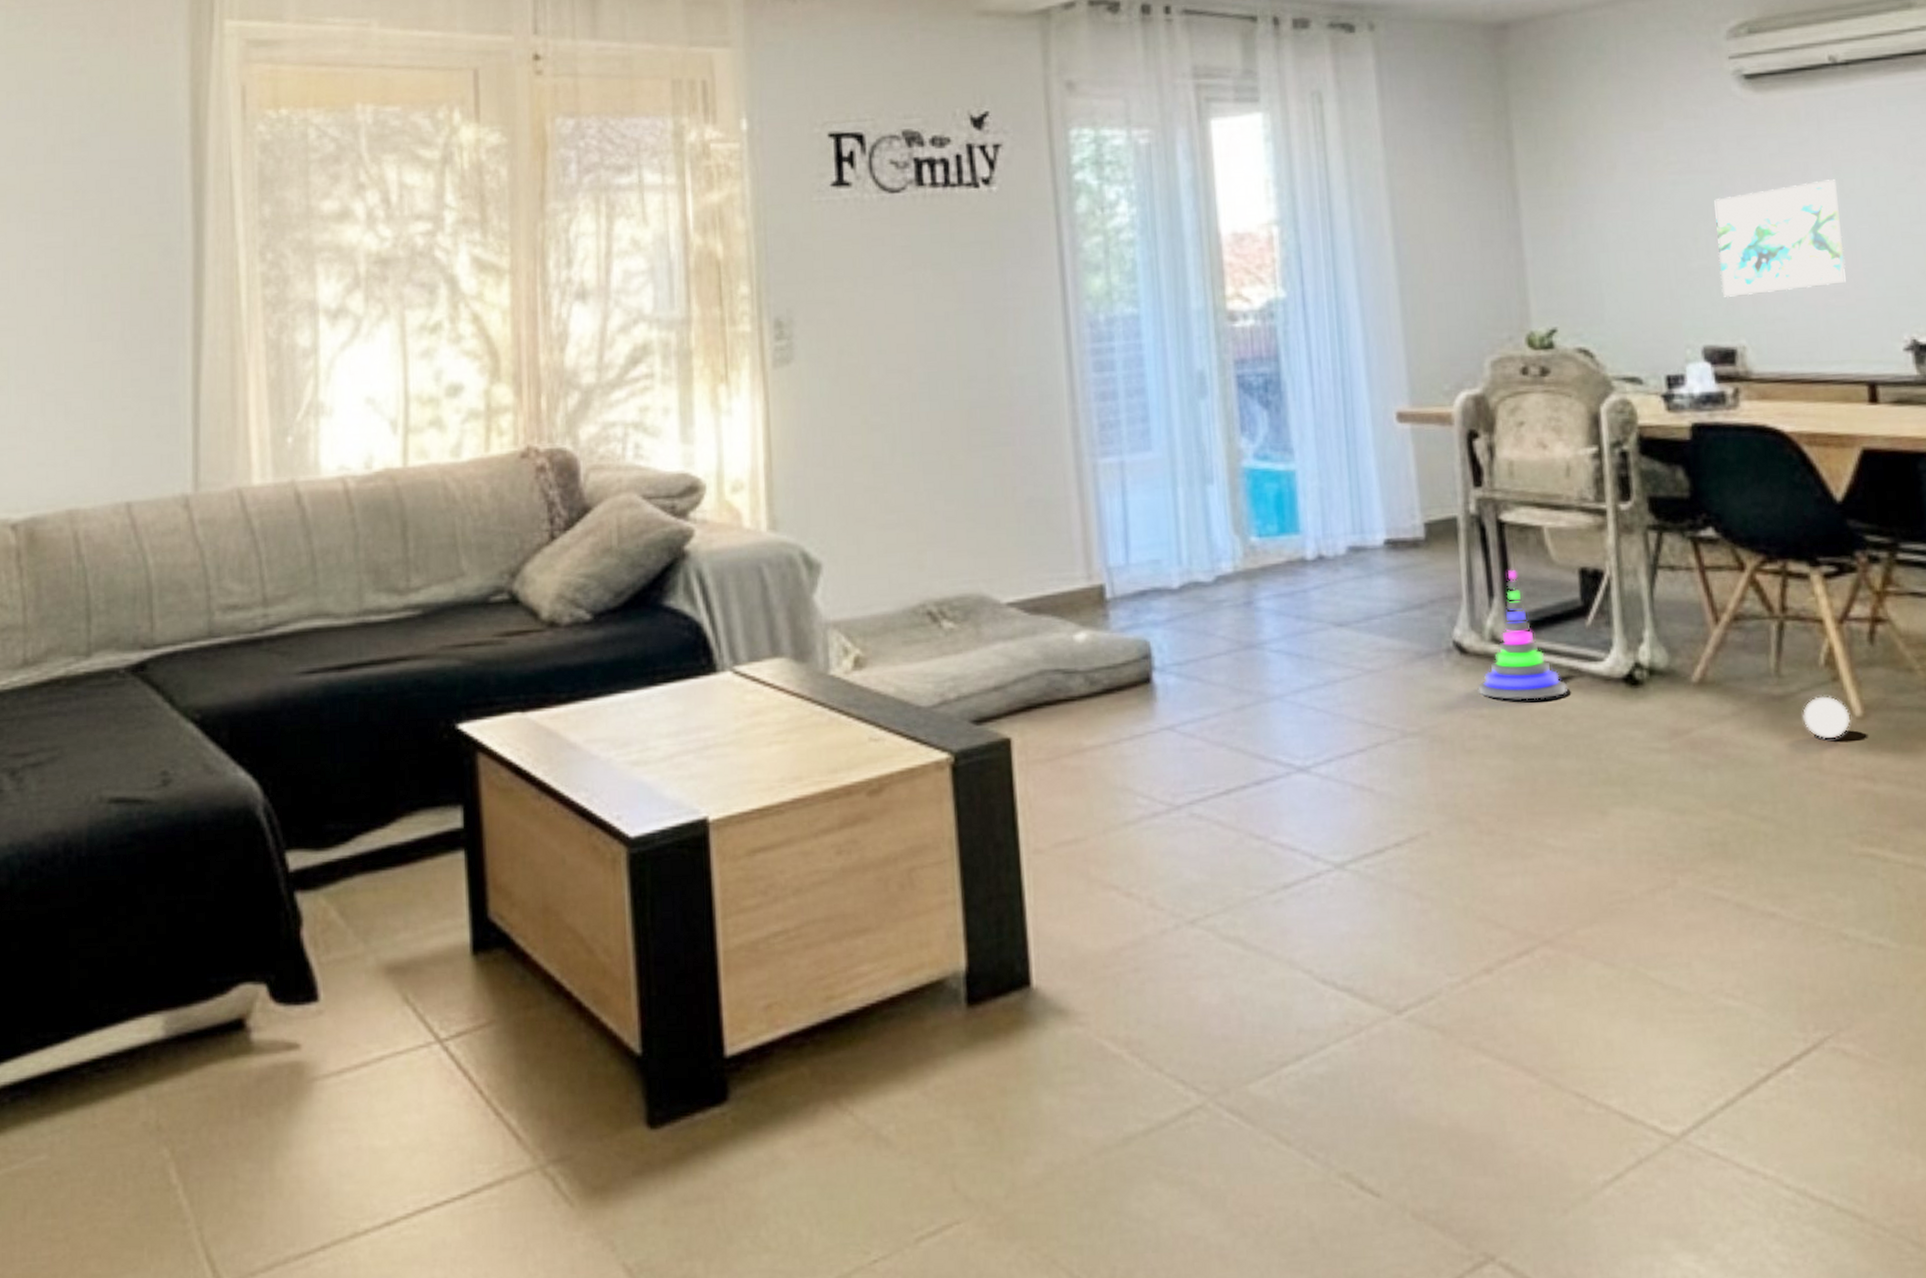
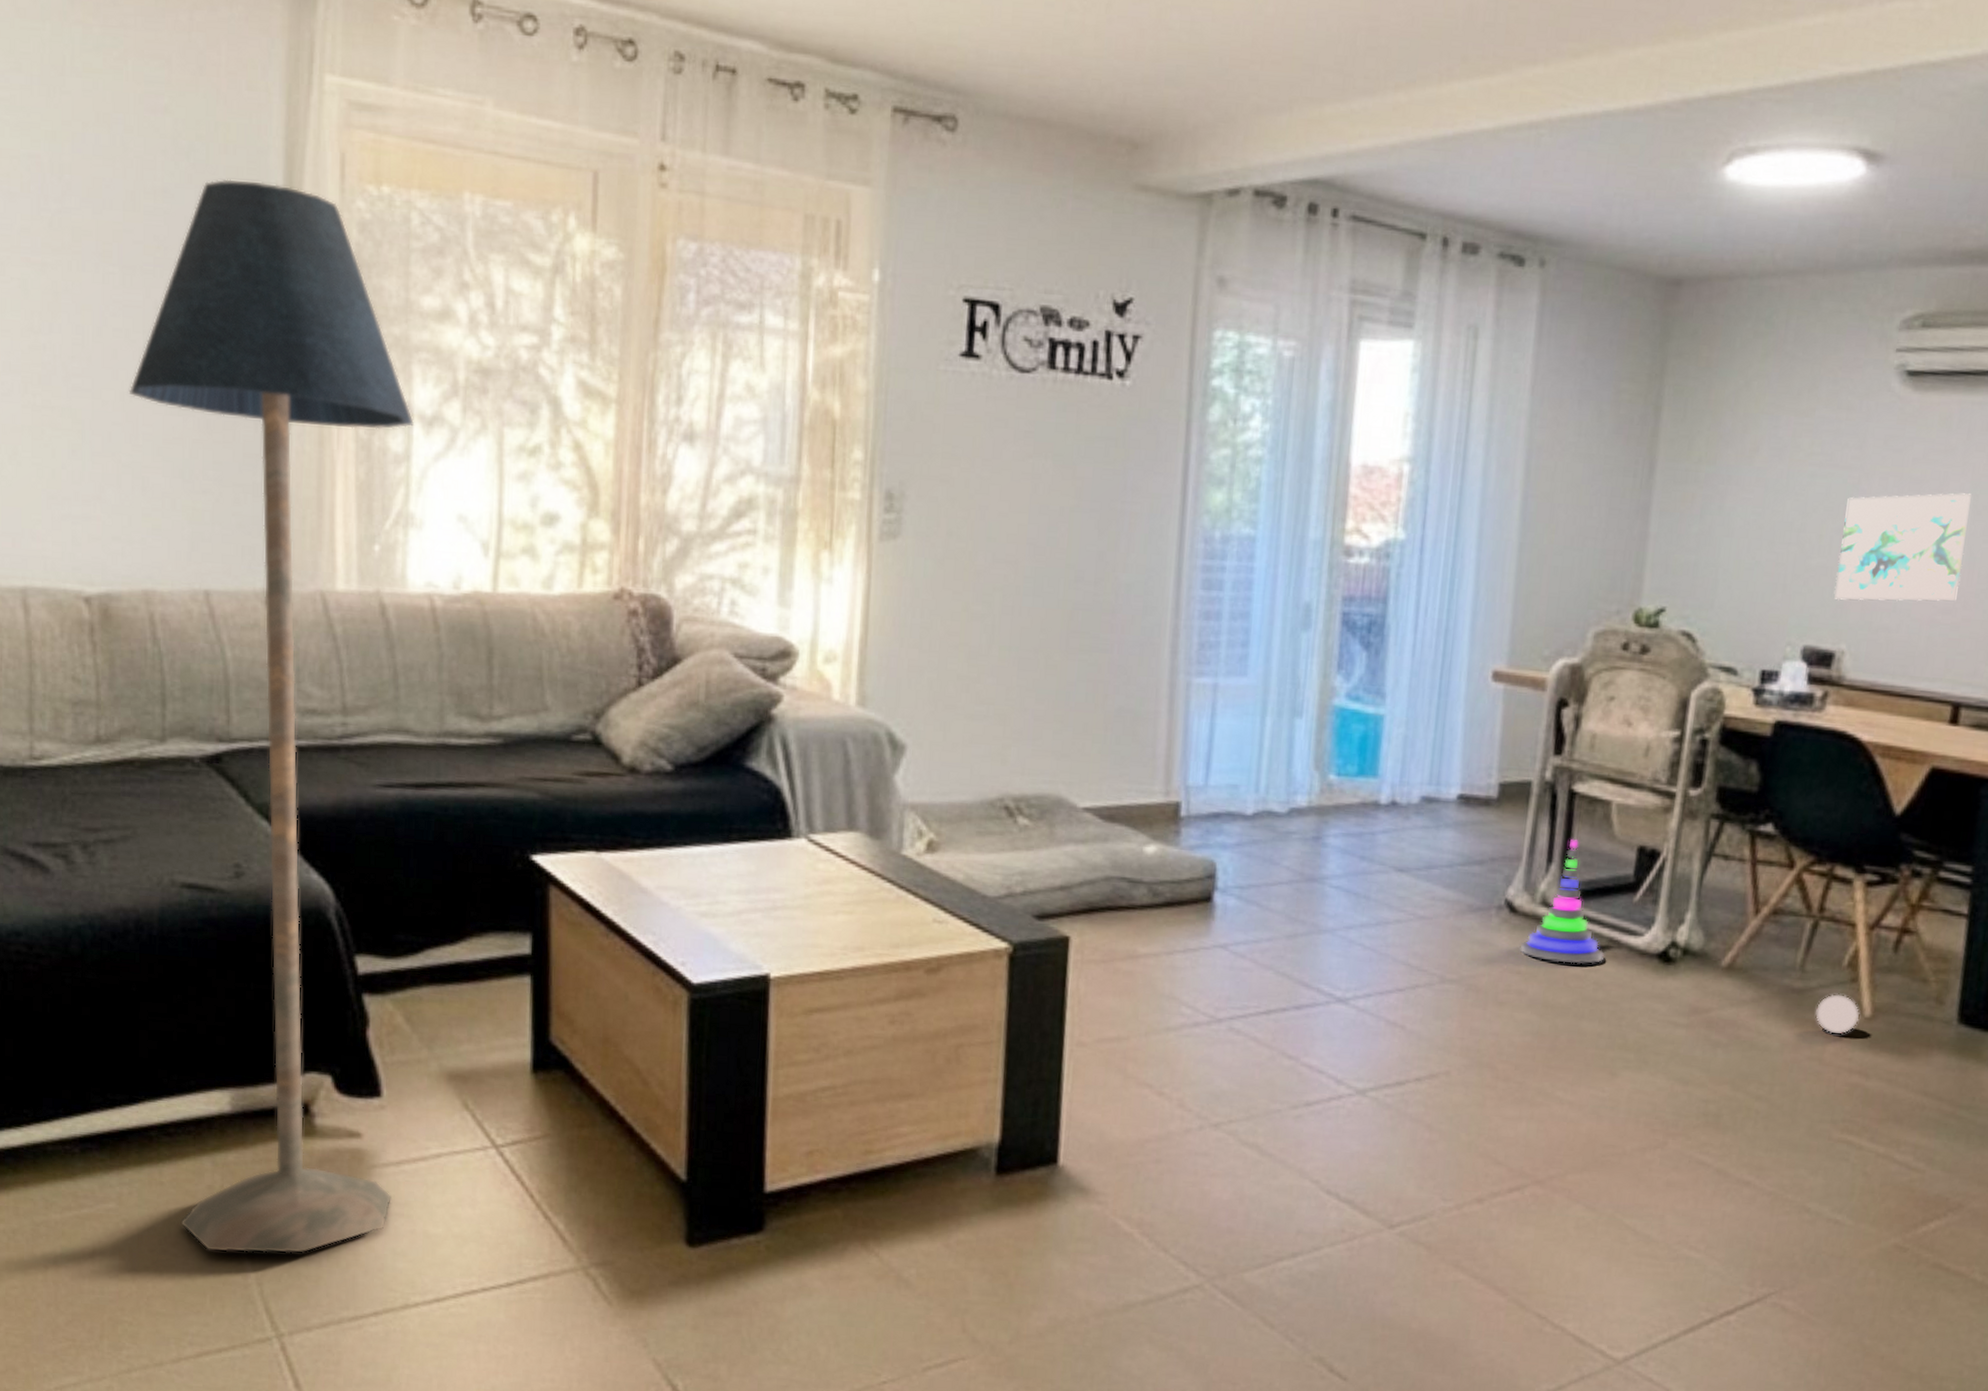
floor lamp: none [51,120,334,1196] -> present [128,179,414,1253]

